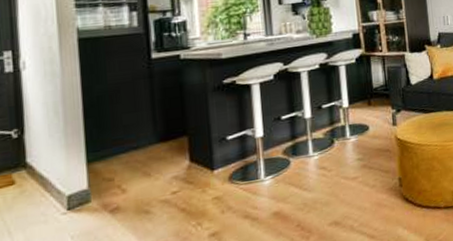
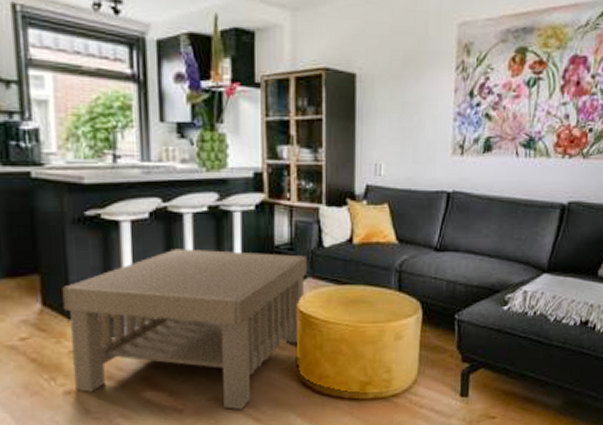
coffee table: none [206,93,401,233] -> present [62,248,306,410]

